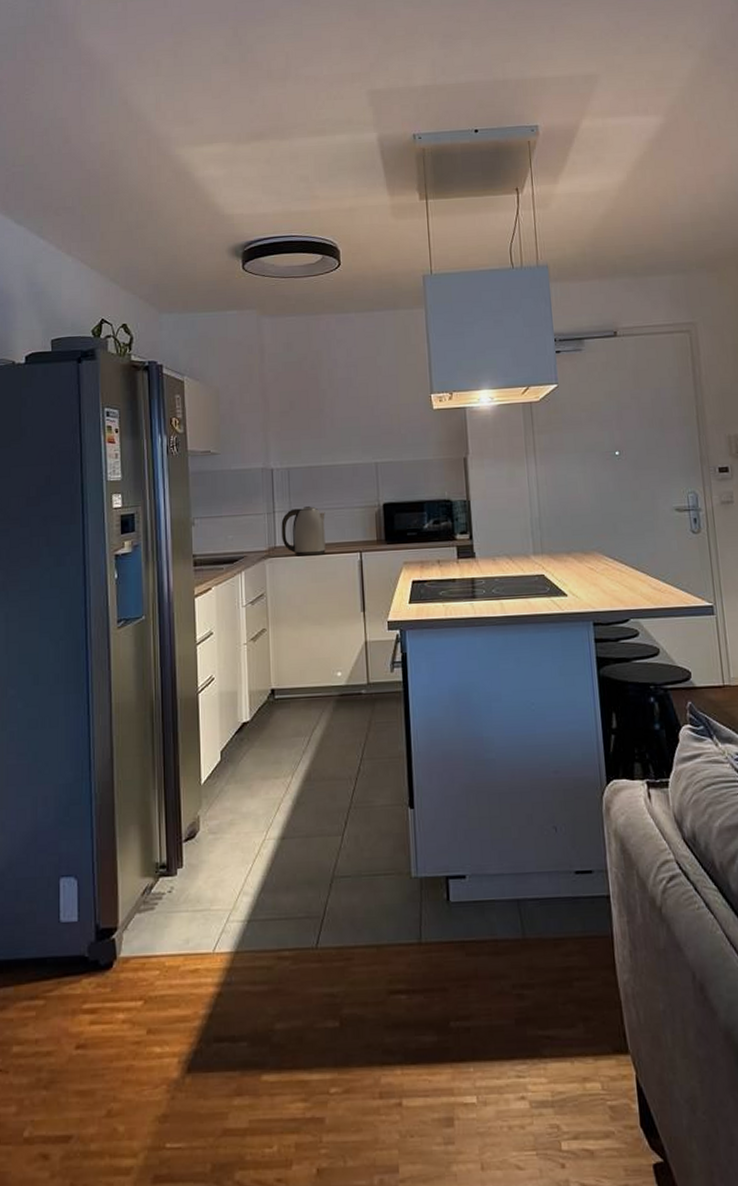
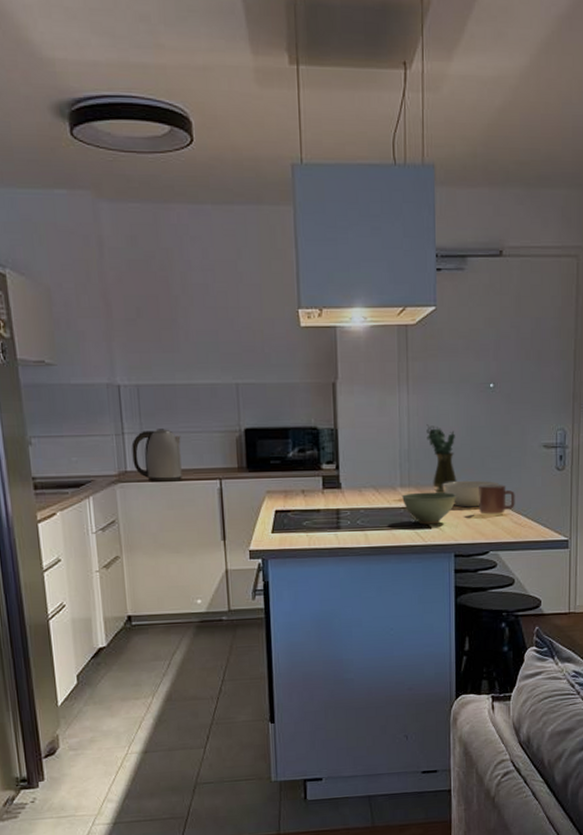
bowl: none [536,558,592,592] -> present [402,492,457,525]
vase: none [556,493,590,561] -> present [426,424,457,494]
bowl: none [575,546,633,574] -> present [442,480,499,508]
mug: none [612,549,653,582] -> present [478,484,515,516]

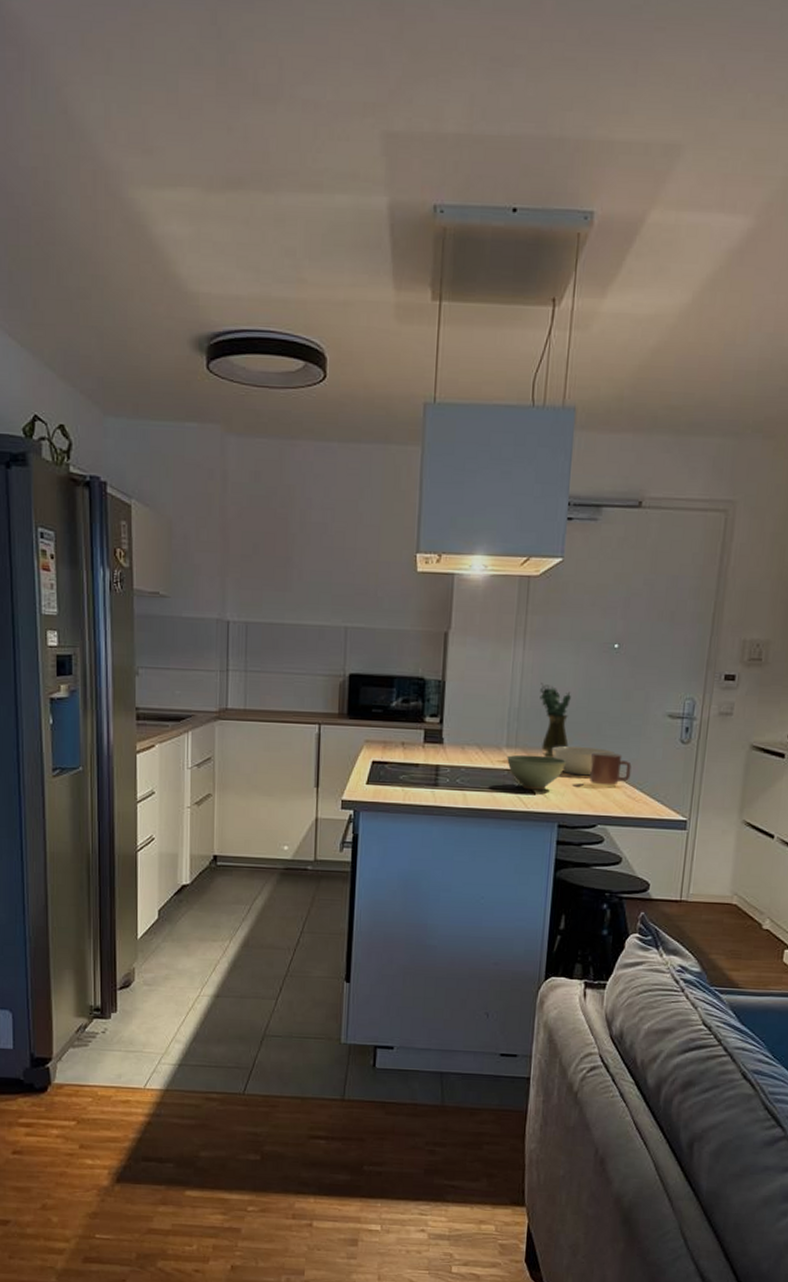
kettle: present [131,429,183,483] -> none [234,668,284,724]

